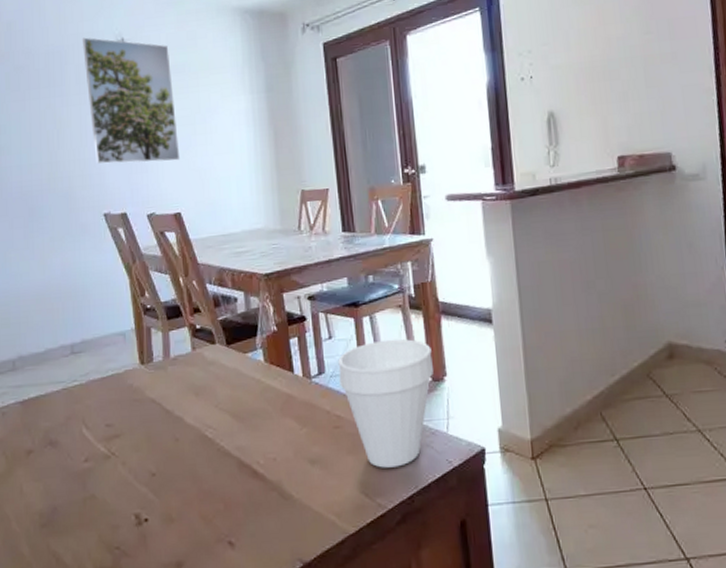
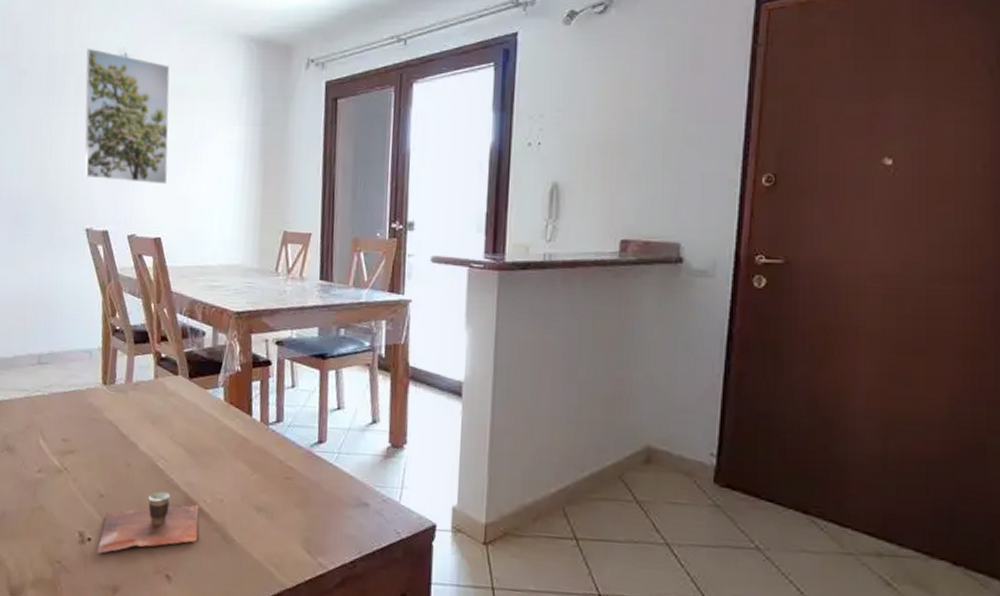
cup: none [156,460,255,533] -> present [98,491,199,554]
cup: present [338,339,433,468] -> none [296,397,395,529]

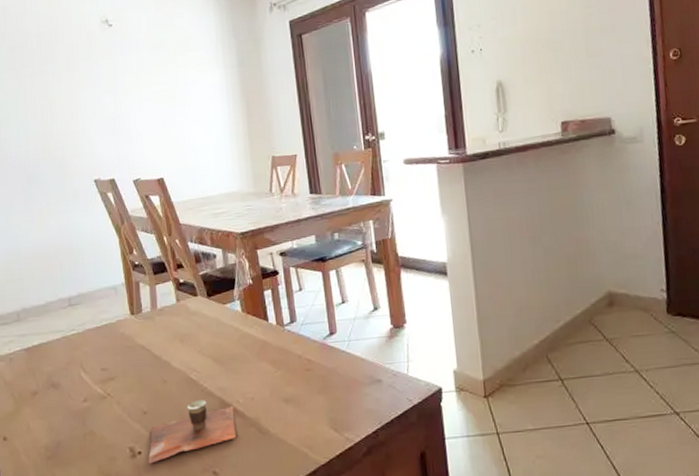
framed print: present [84,48,170,185] -> none [71,19,162,134]

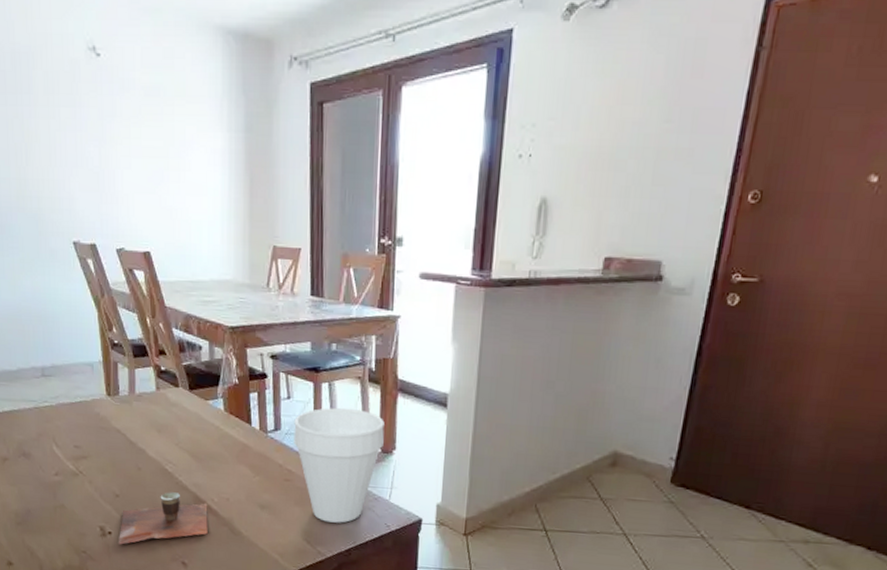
cup: none [308,290,394,406] -> present [294,407,385,523]

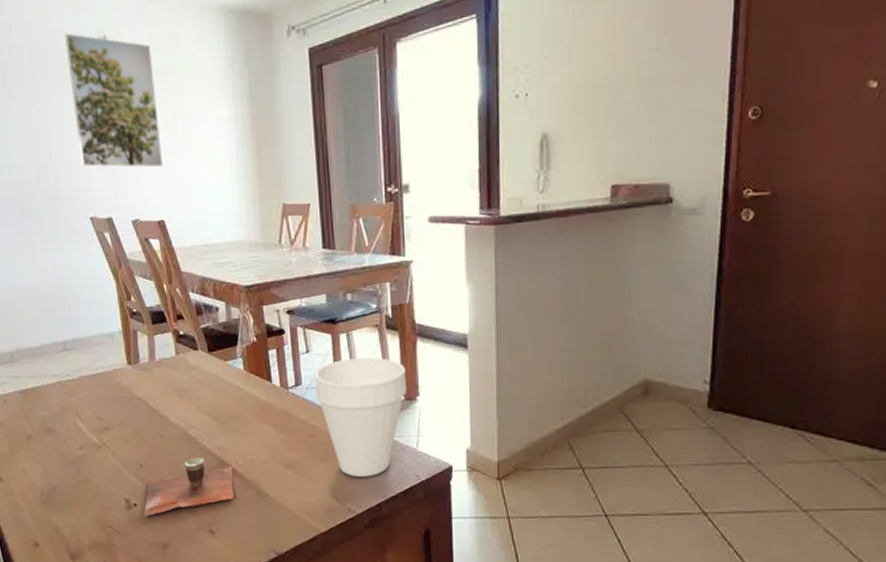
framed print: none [51,39,152,196] -> present [65,33,164,168]

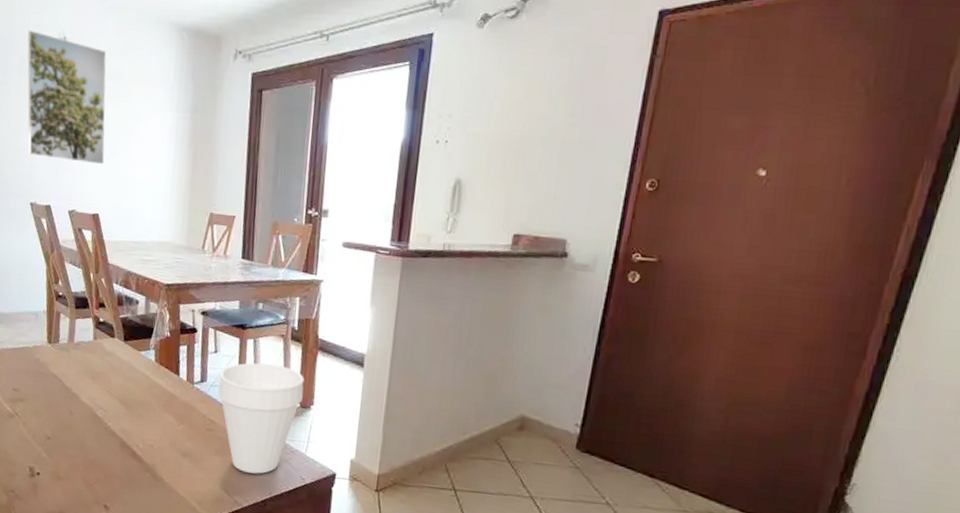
cup: present [144,457,234,517] -> none [46,436,133,486]

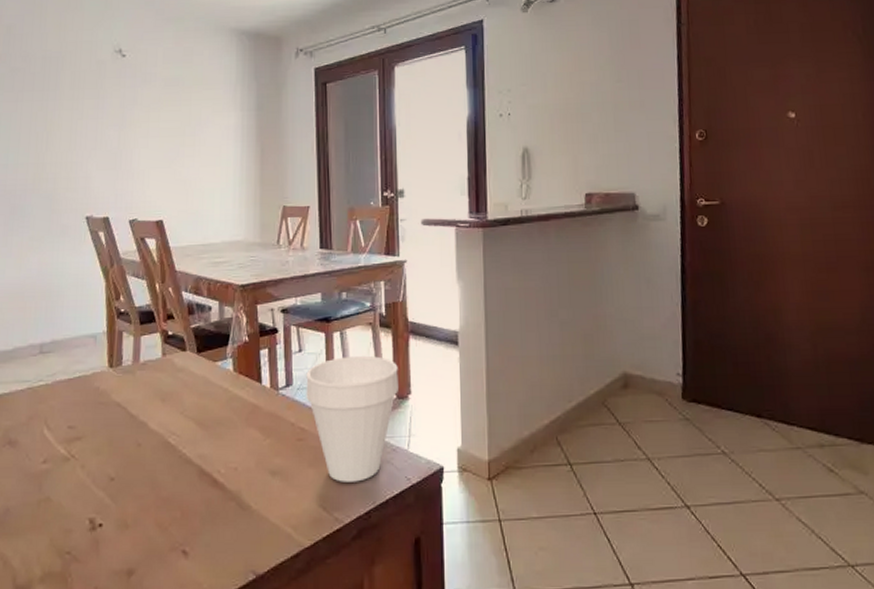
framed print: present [27,30,107,165] -> none [80,45,167,170]

